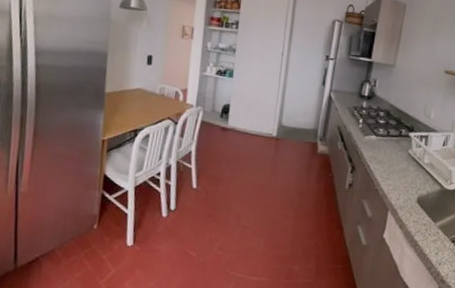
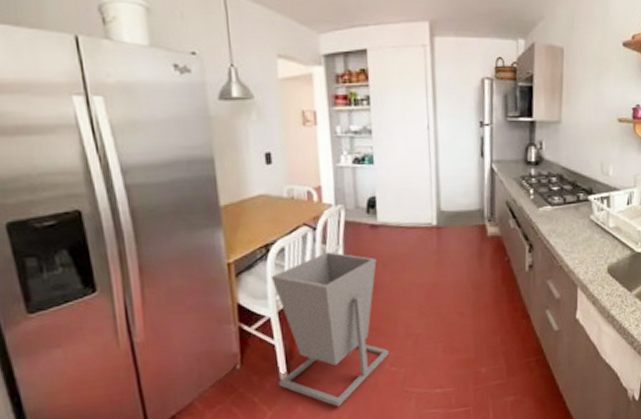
trash can: none [125,144,222,276] -> present [270,251,390,407]

